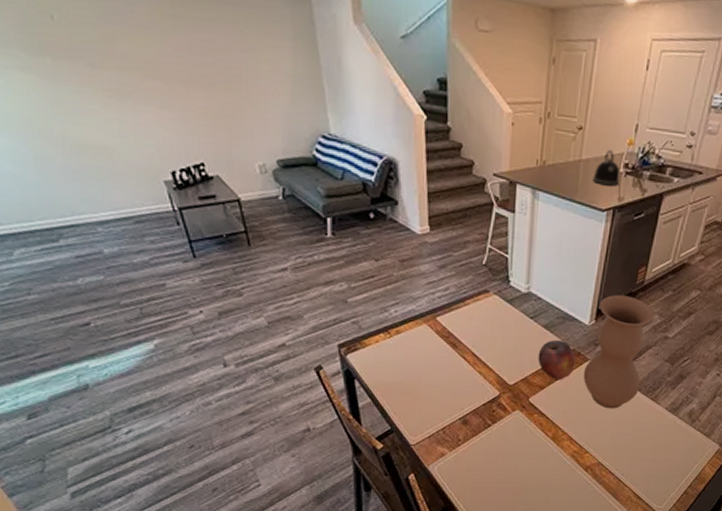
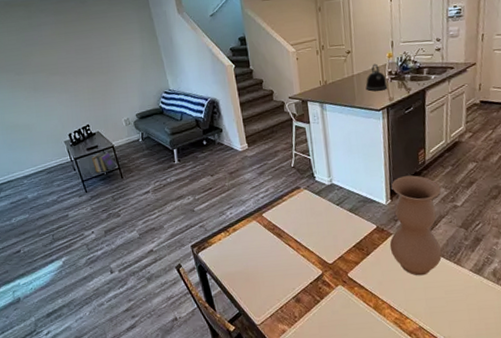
books: none [204,205,242,234] -> present [91,152,117,173]
fruit: present [538,339,576,381] -> none [348,219,382,255]

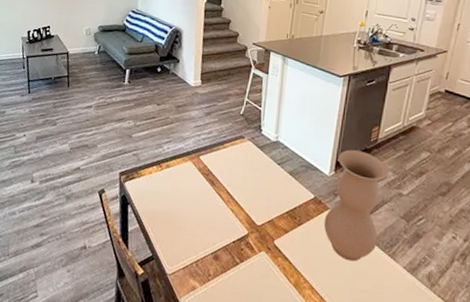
books: present [91,152,117,173] -> none [43,56,66,77]
kettle: present [365,63,388,92] -> none [331,29,354,58]

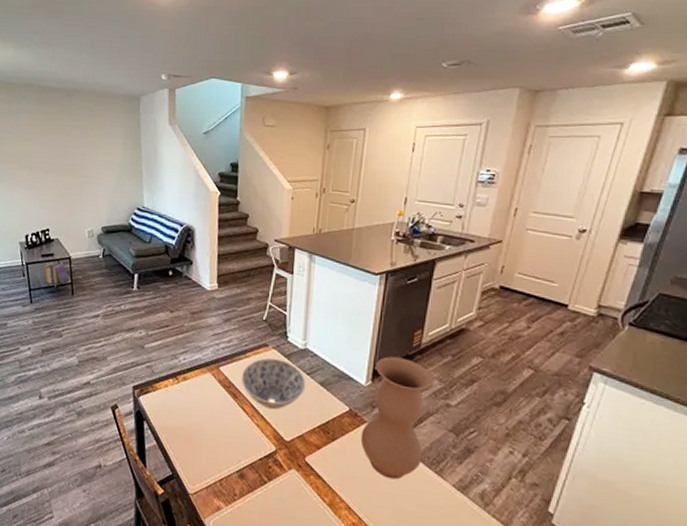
books: none [43,56,66,77] -> present [44,262,70,284]
bowl: none [218,149,277,196] -> present [241,358,306,409]

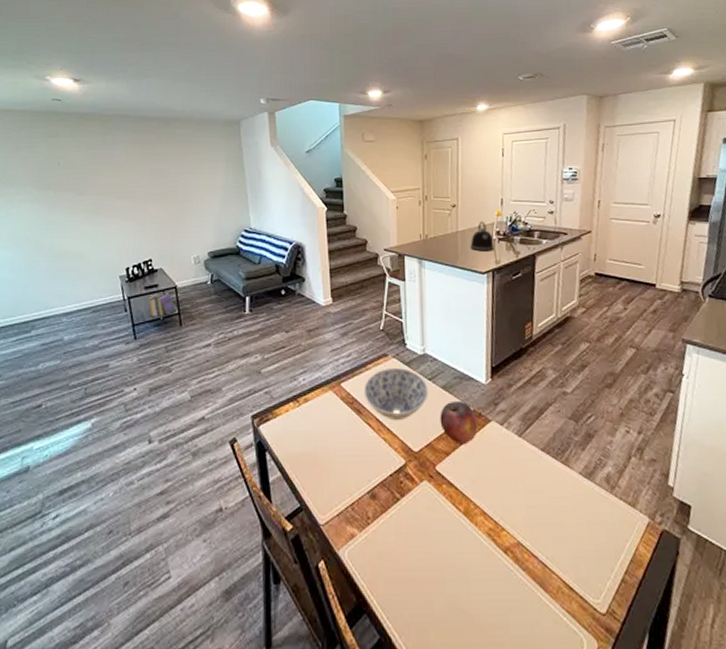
fruit: none [314,398,353,442] -> present [440,400,478,445]
vase: present [360,356,434,480] -> none [487,352,549,476]
kettle: none [365,219,392,252] -> present [470,221,495,251]

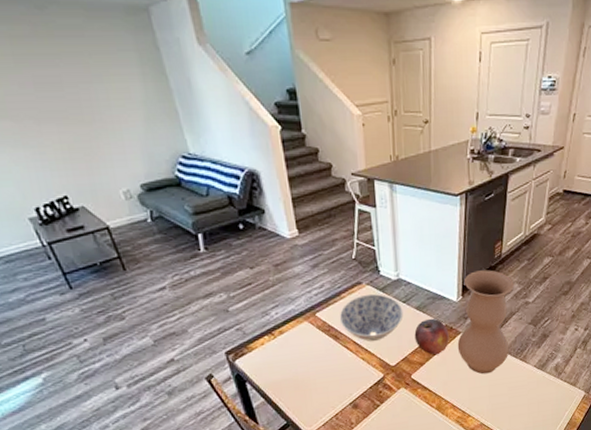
books: present [147,293,177,317] -> none [74,235,115,263]
kettle: present [470,221,495,251] -> none [443,138,468,172]
vase: none [487,352,549,476] -> present [457,270,514,374]

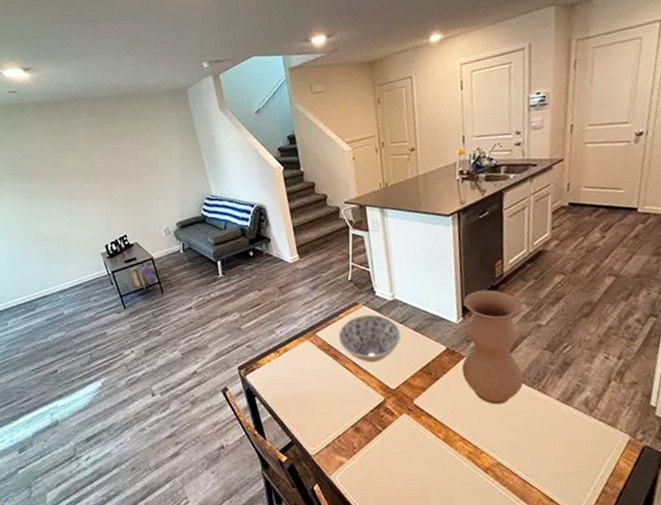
books: none [74,235,115,263] -> present [129,265,156,287]
fruit: present [414,318,449,355] -> none [414,340,452,380]

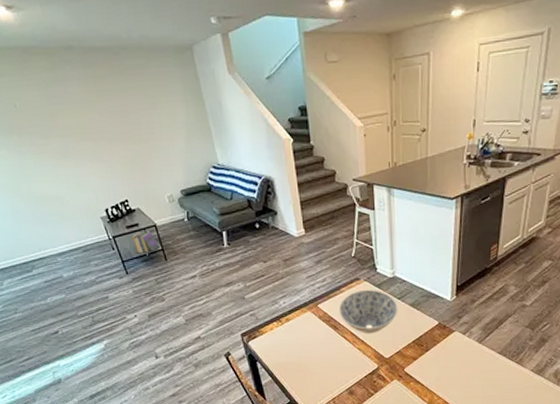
vase: present [461,289,524,405] -> none [450,271,510,374]

